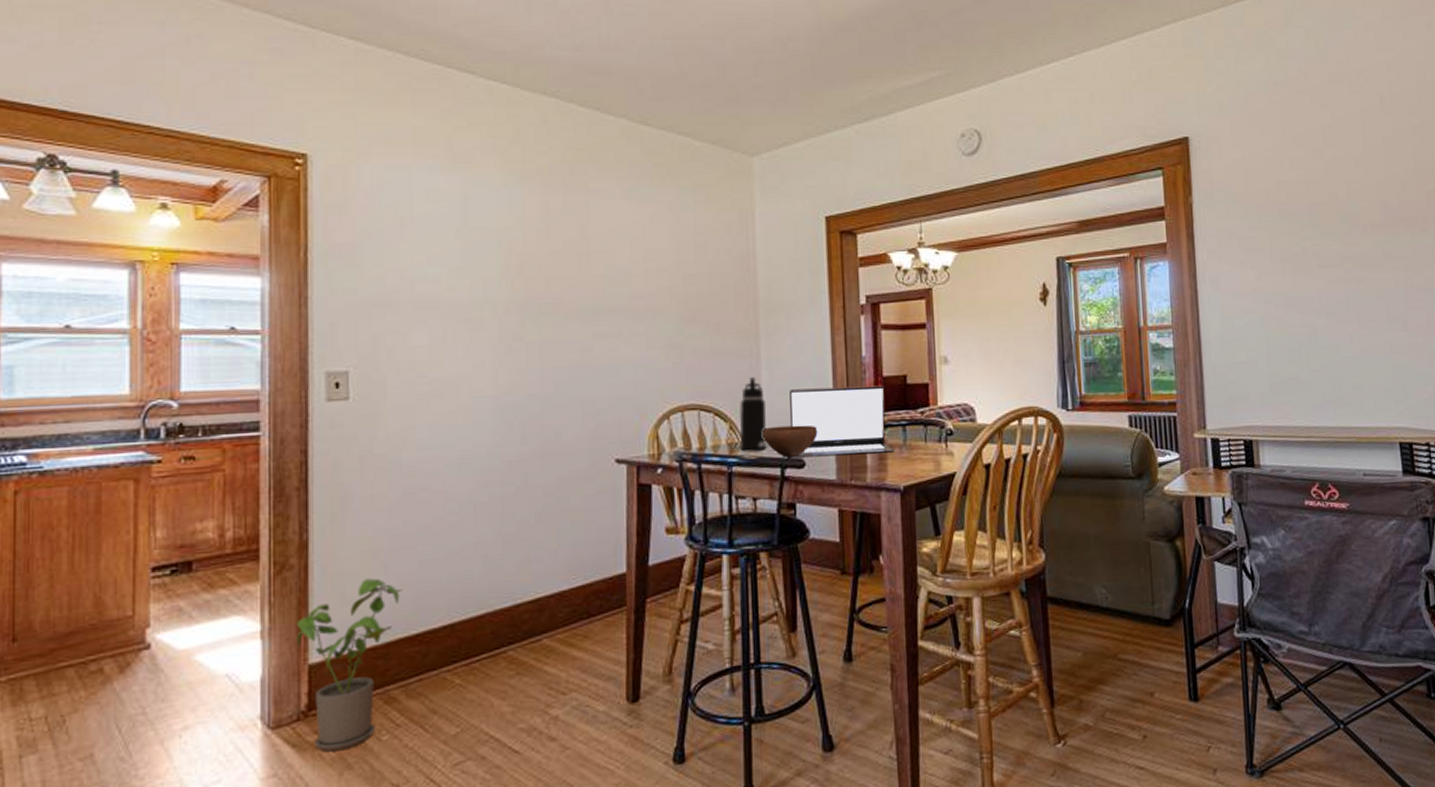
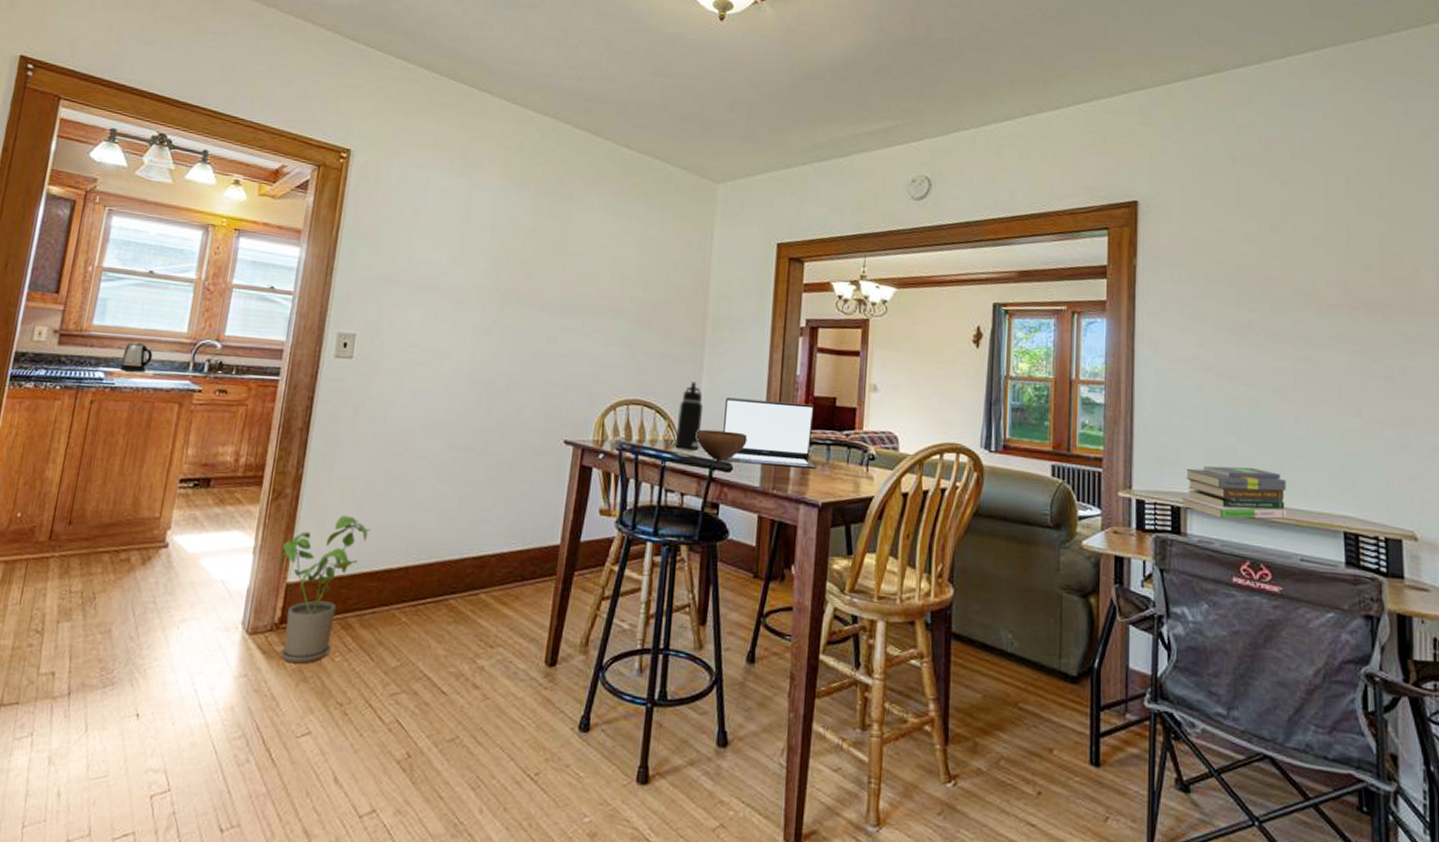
kettle: none [47,414,89,450] -> present [120,342,153,372]
books: none [1253,392,1348,446] -> present [1182,466,1287,520]

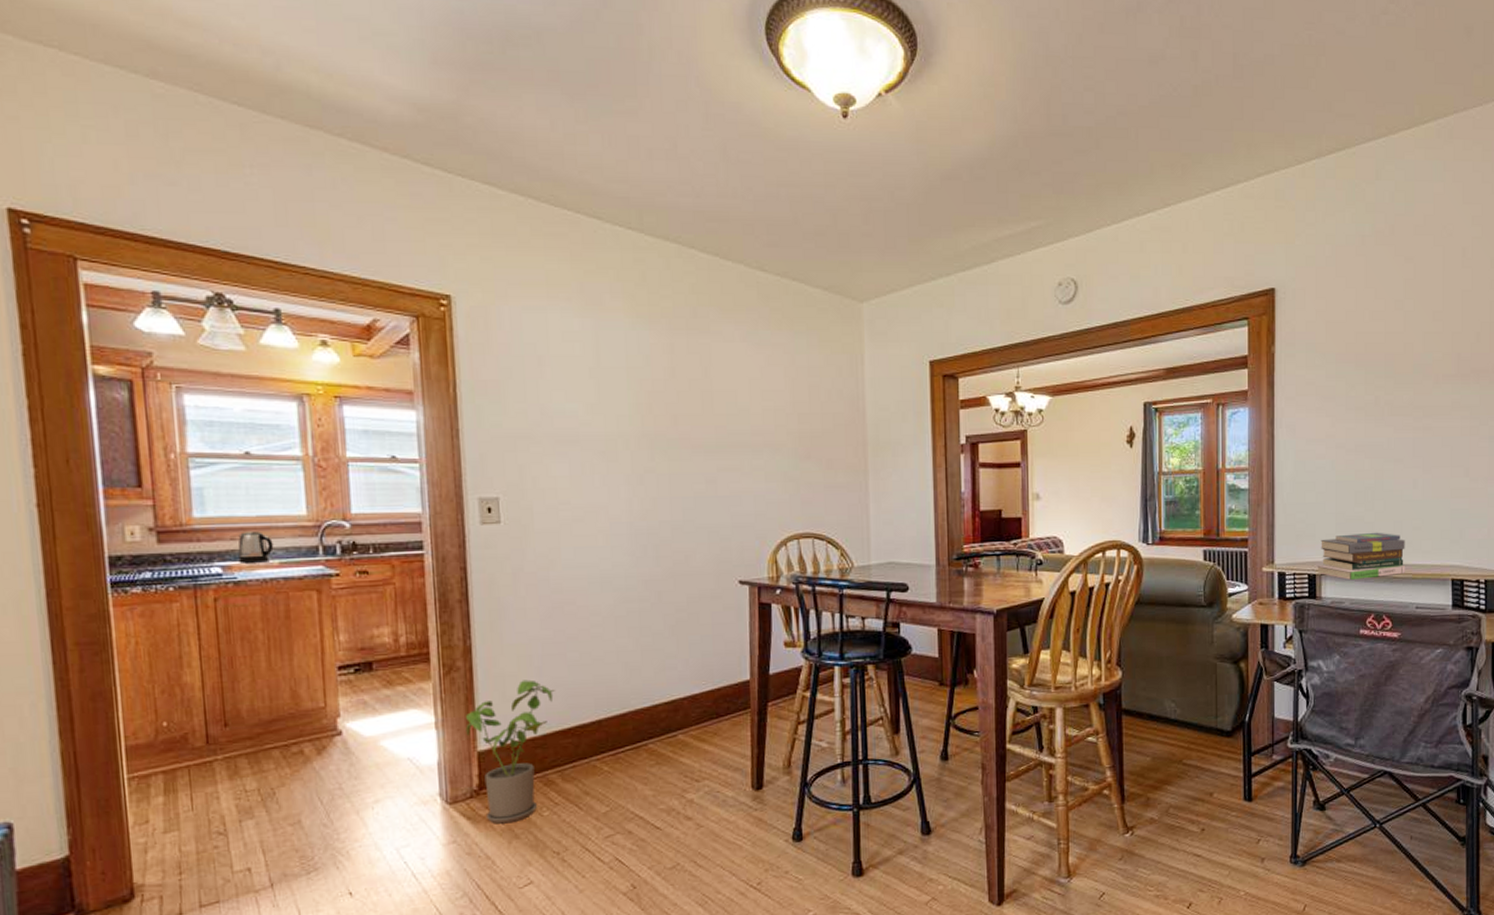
water bottle: present [674,382,704,452] -> none [849,509,874,577]
bowl: present [697,429,748,462] -> none [871,553,920,583]
laptop: present [722,397,816,469] -> none [895,519,988,583]

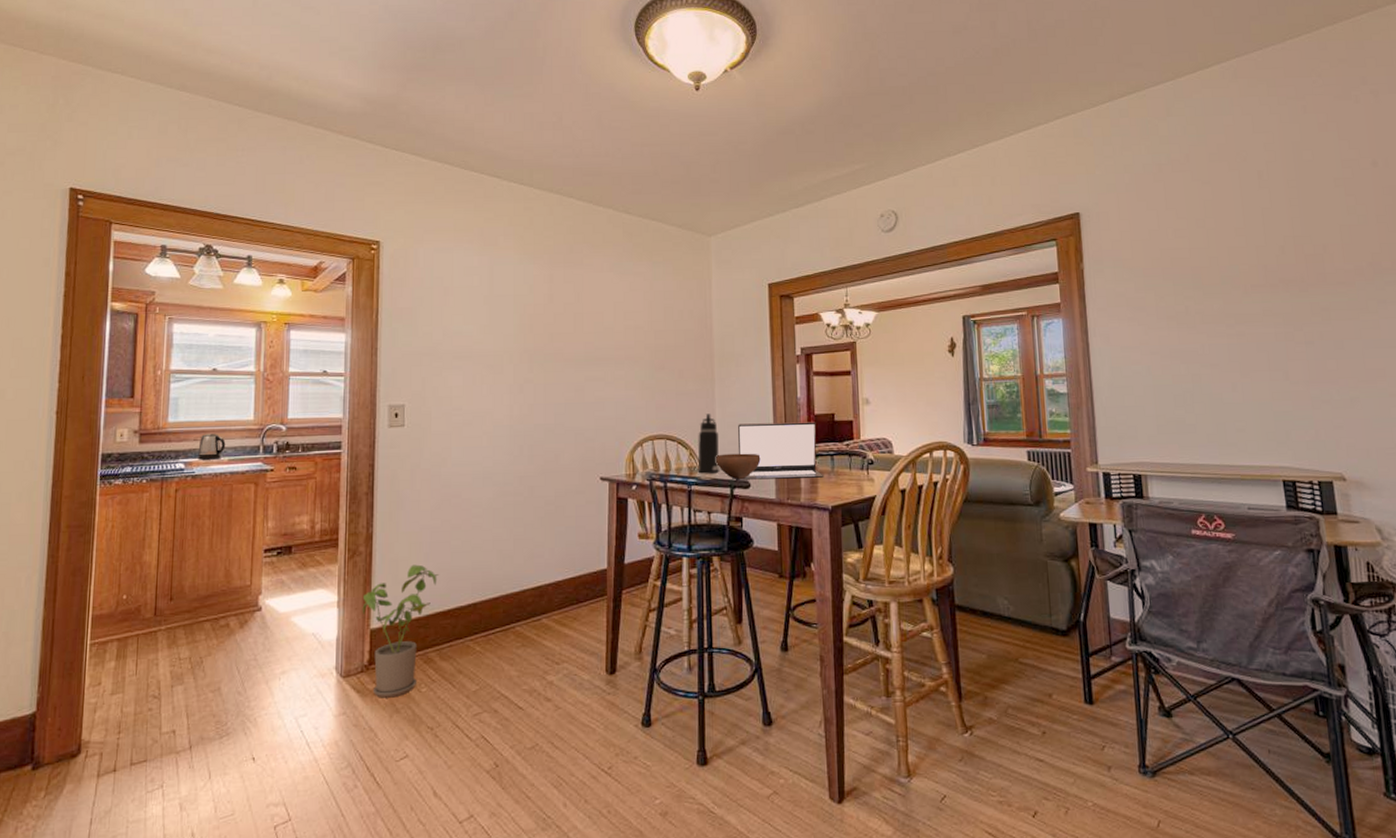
water bottle: none [849,509,874,577] -> present [697,413,720,475]
bowl: none [871,553,920,583] -> present [716,453,761,480]
laptop: none [895,519,988,583] -> present [738,422,823,480]
books: present [1317,532,1405,581] -> none [1142,433,1233,481]

